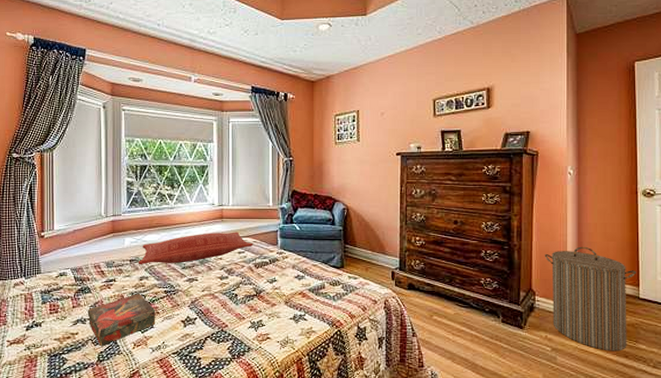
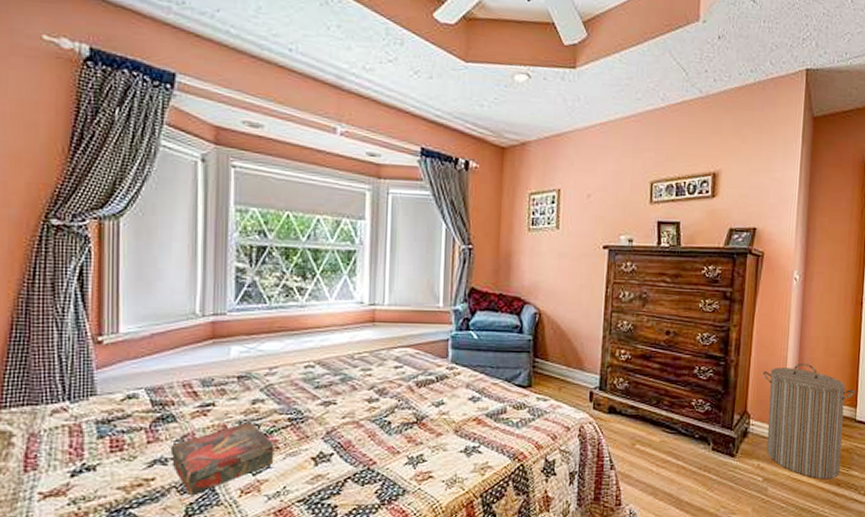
pillow: present [138,232,254,265] -> none [249,340,416,384]

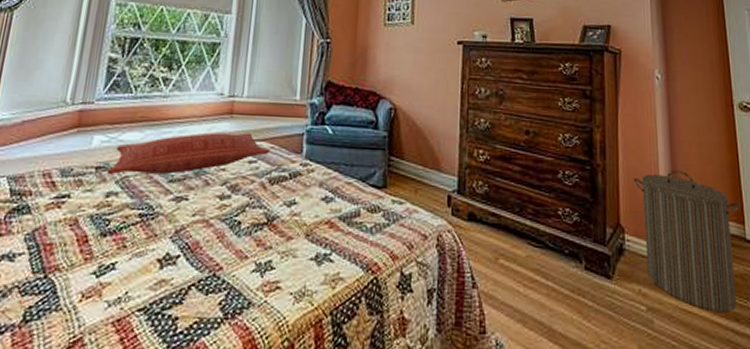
book: present [170,421,275,496] -> none [18,215,122,298]
pillow: none [249,340,416,384] -> present [106,132,270,175]

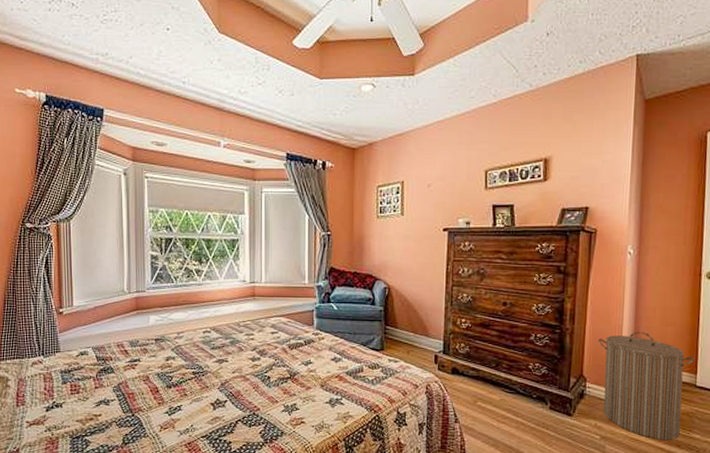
pillow: present [106,132,270,175] -> none [164,310,288,345]

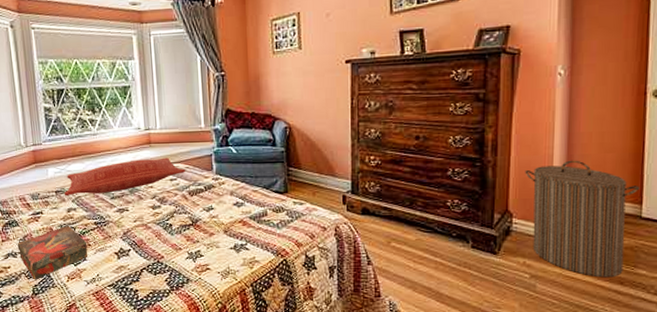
book: none [111,374,184,429] -> present [17,225,88,280]
pillow: none [164,310,288,345] -> present [64,157,186,197]

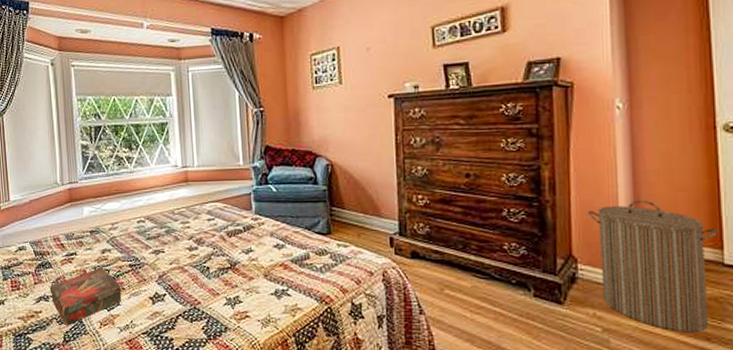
pillow: present [64,157,186,197] -> none [98,196,224,237]

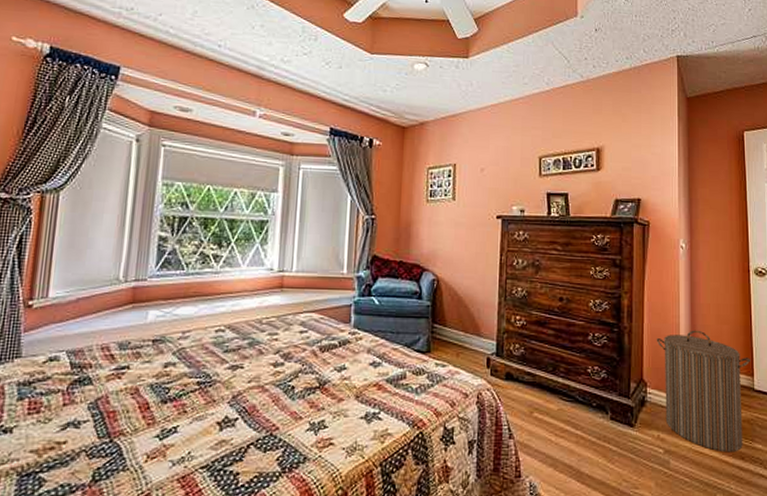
book: present [49,267,122,326] -> none [83,384,183,461]

